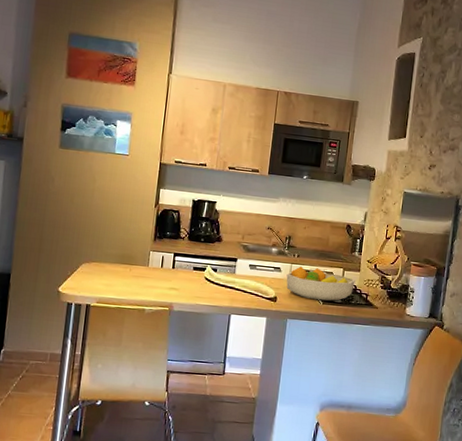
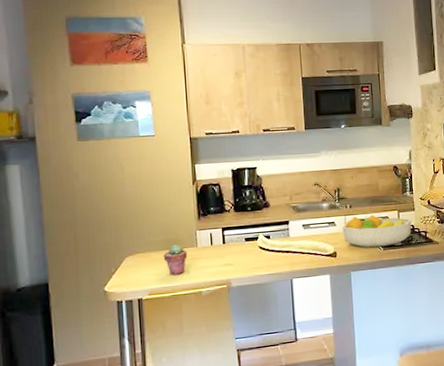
potted succulent: none [116,260,138,289] -> present [163,244,188,275]

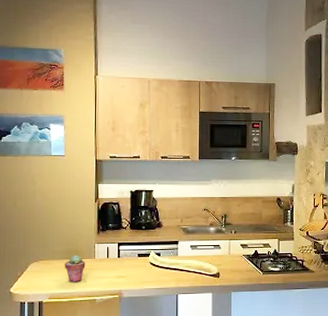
fruit bowl: present [342,215,412,247] -> none [226,241,290,271]

